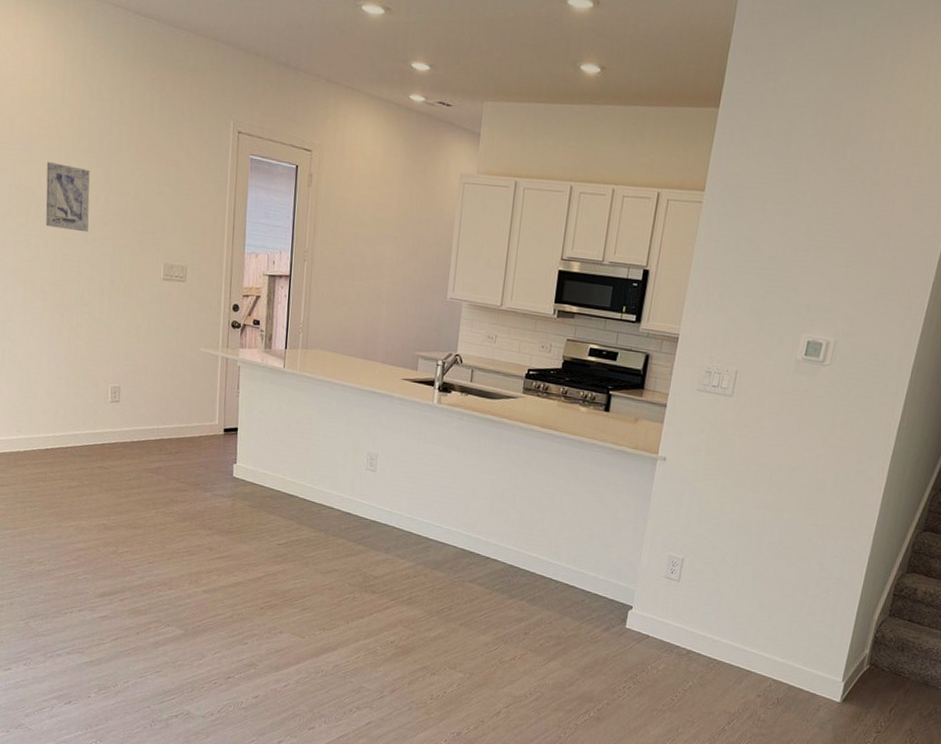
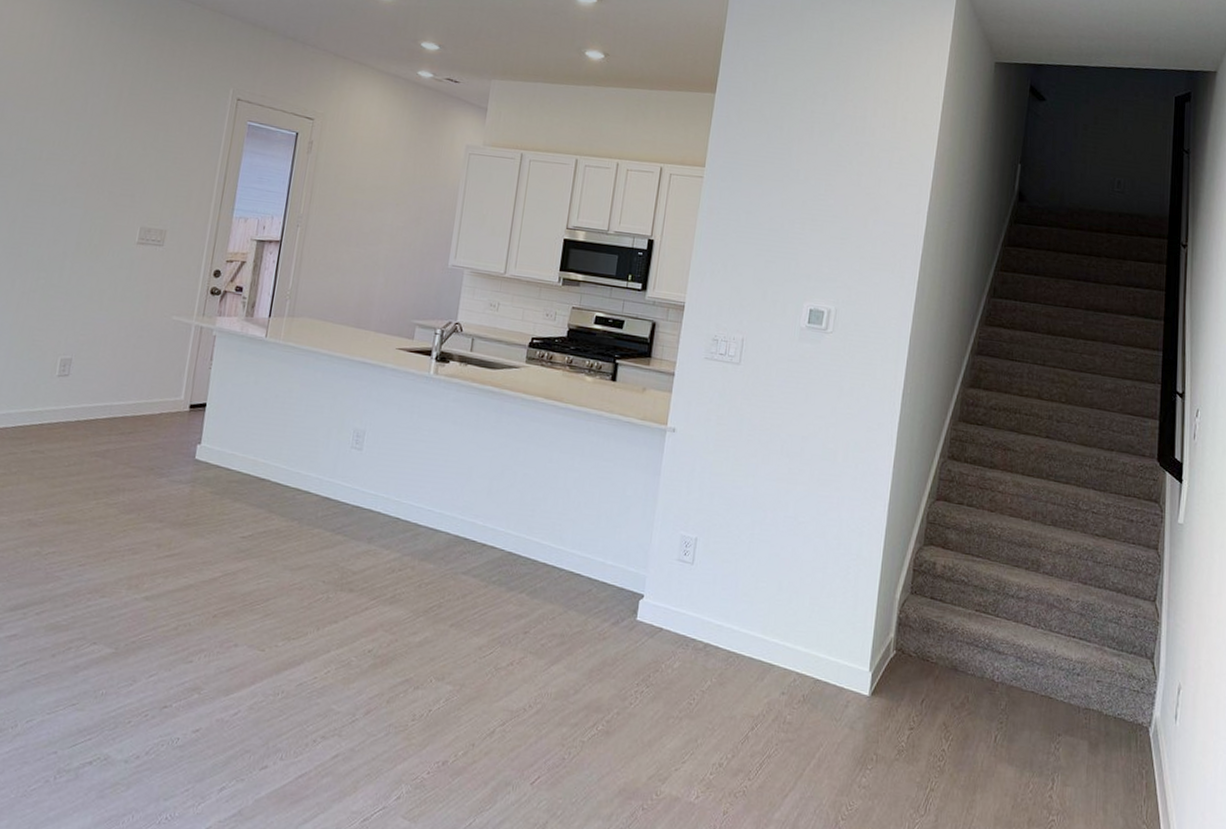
wall art: present [46,162,90,233] -> none [9,122,69,194]

